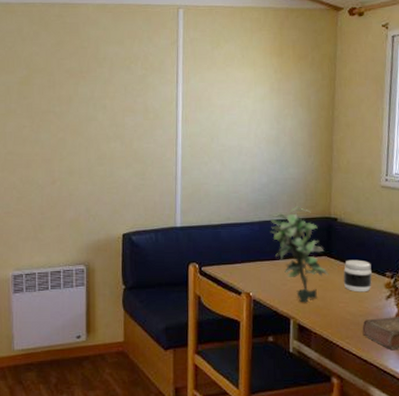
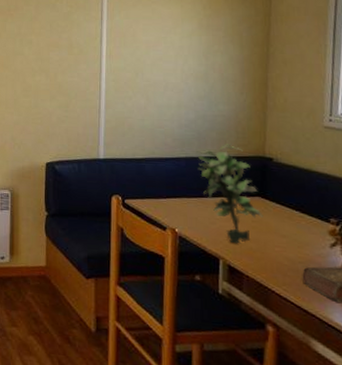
jar: present [343,259,372,292] -> none [279,202,314,238]

